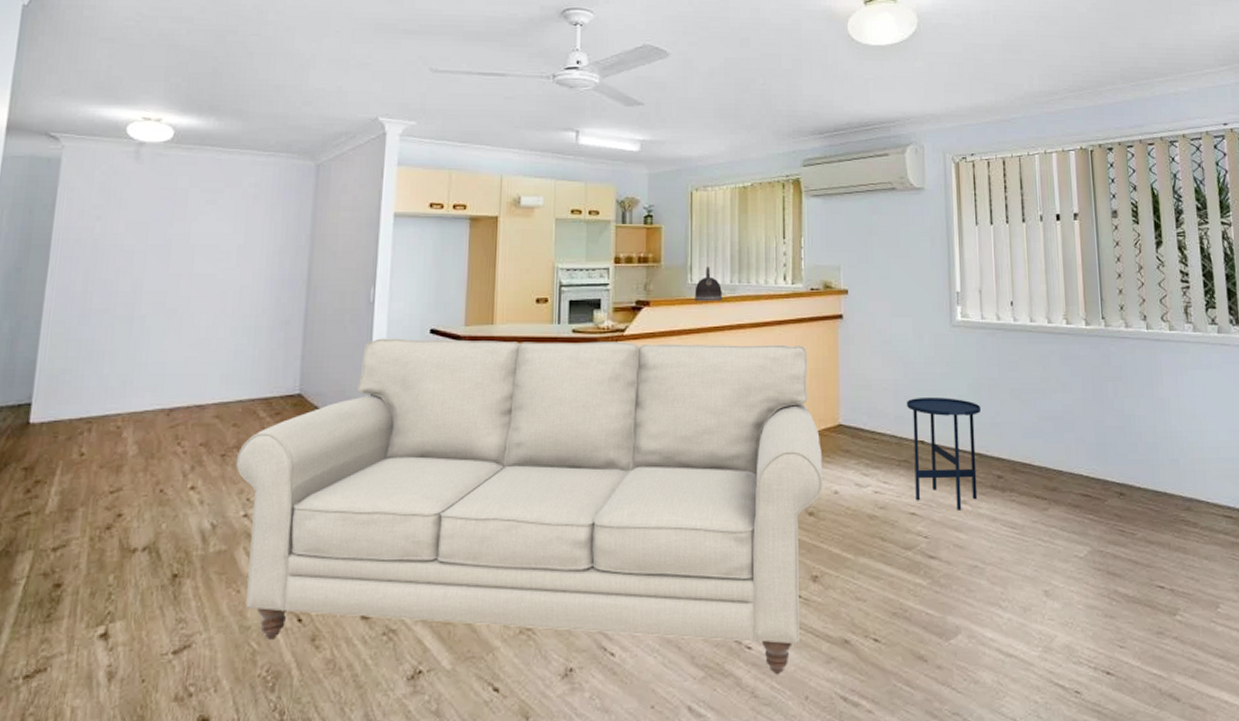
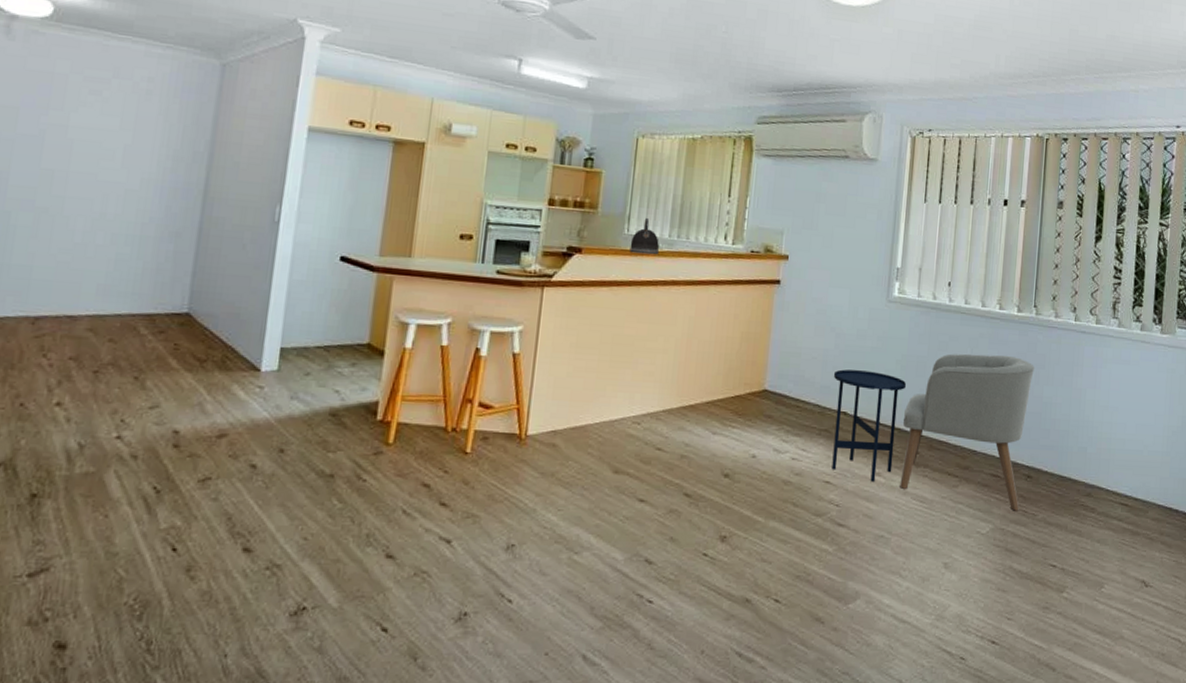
sofa: present [236,338,824,675] -> none [110,261,744,629]
armchair: none [982,370,1116,531] -> present [900,353,1034,511]

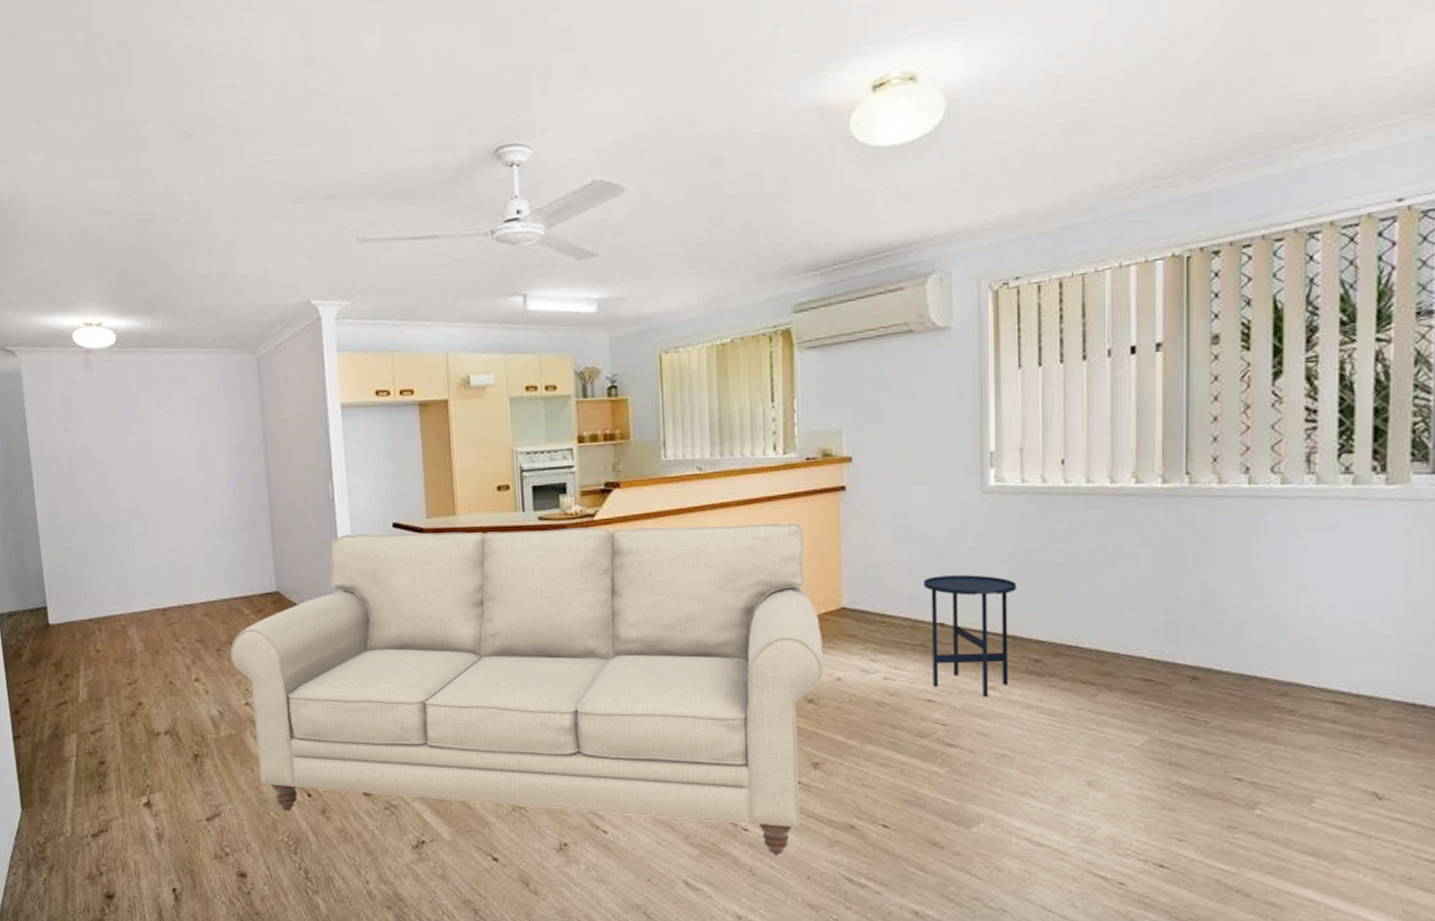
sofa: none [110,261,744,629] -> present [230,522,824,856]
kettle: present [629,217,660,255] -> none [670,439,703,480]
armchair: present [900,353,1034,511] -> none [1016,537,1192,719]

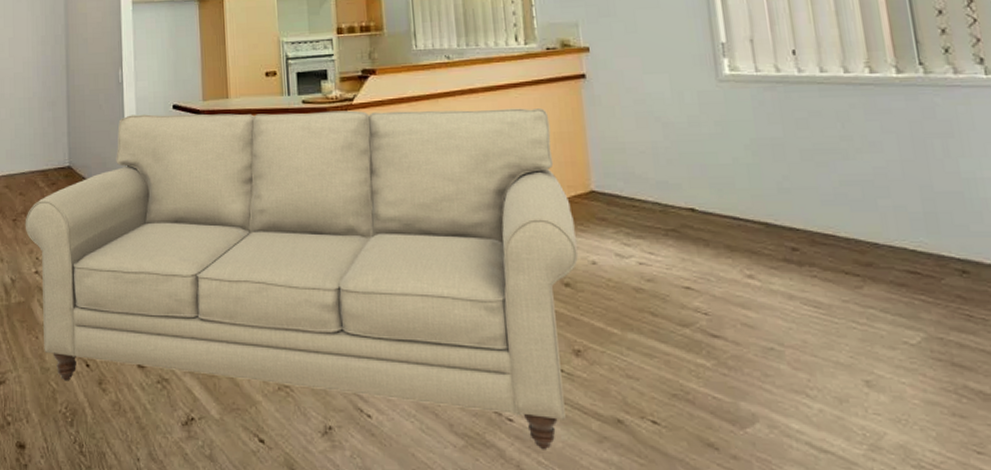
side table: present [923,575,1018,697] -> none [669,160,768,286]

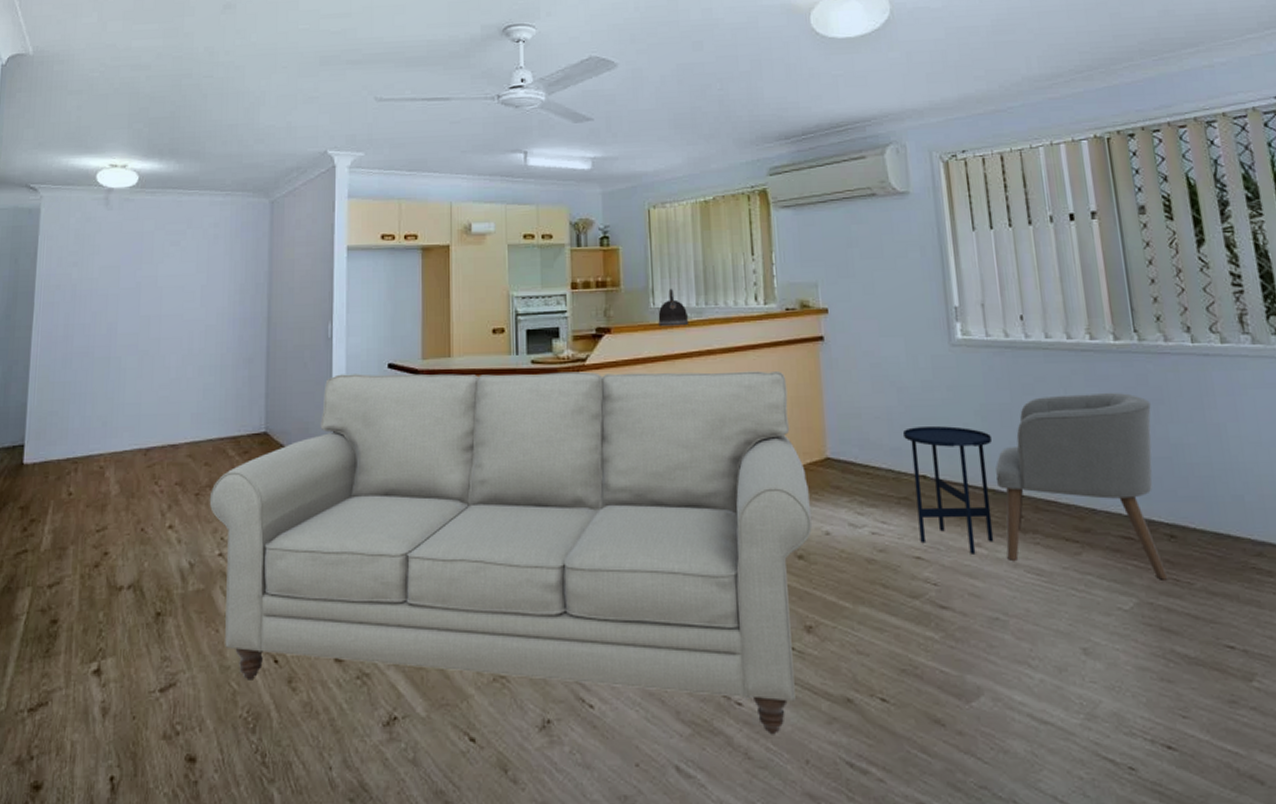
kettle: none [420,31,451,68] -> present [658,288,689,327]
side table: none [669,160,768,286] -> present [902,426,994,554]
armchair: none [768,126,960,316] -> present [995,392,1168,580]

